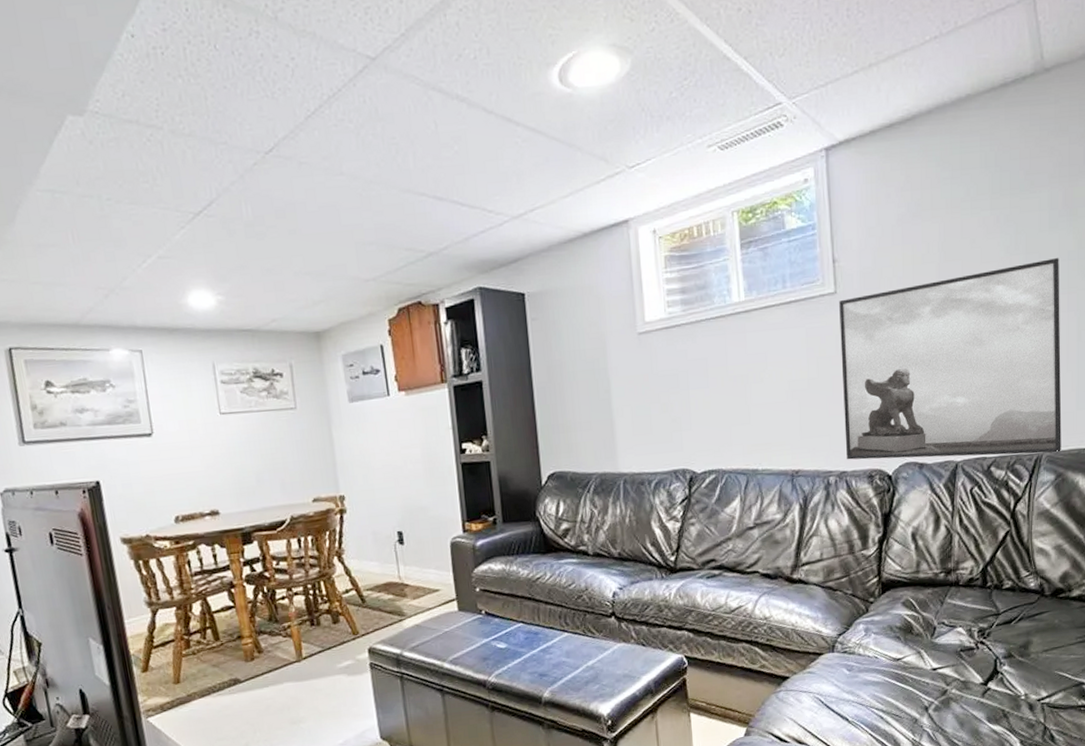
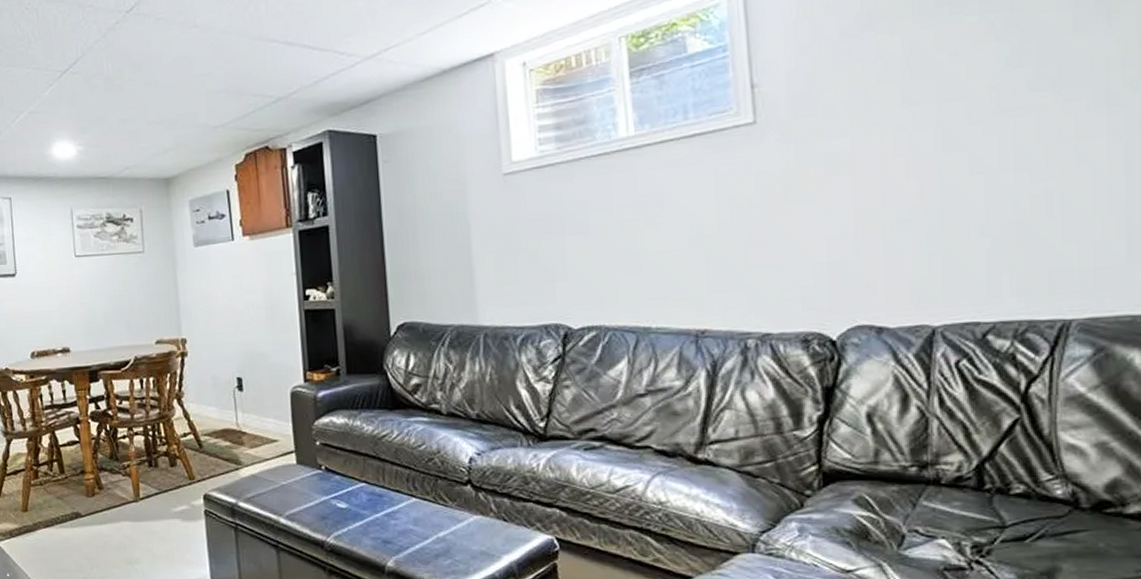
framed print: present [839,258,1062,460] -> none [760,68,1103,321]

